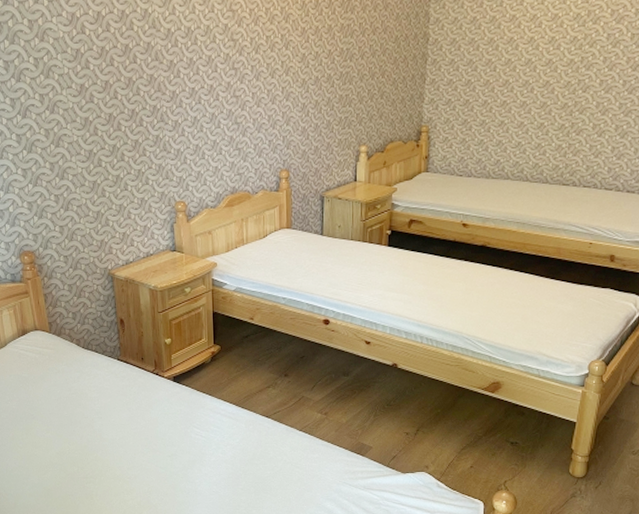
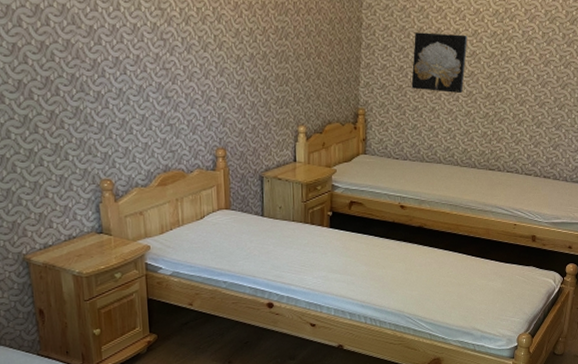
wall art: none [479,42,543,105] -> present [411,32,468,93]

